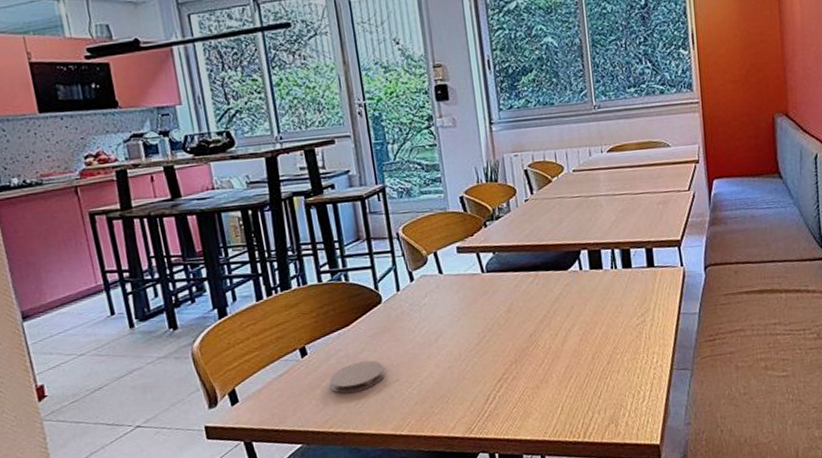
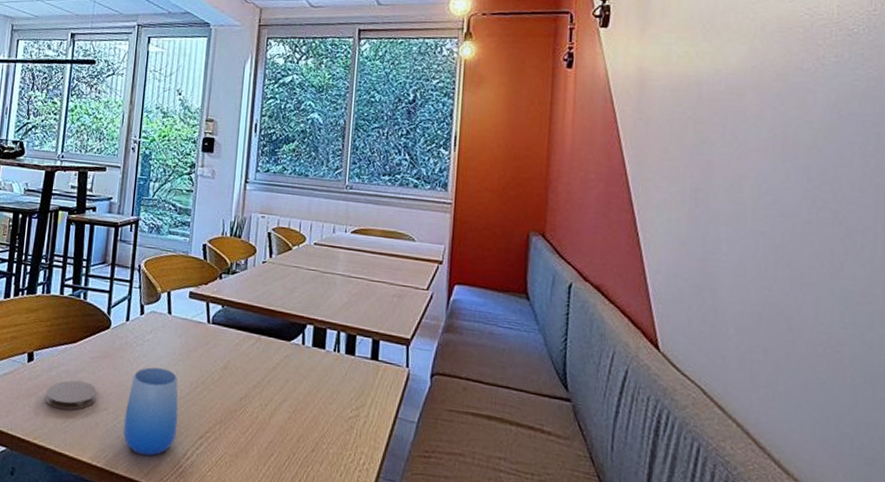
cup: none [417,327,475,413] -> present [122,367,179,456]

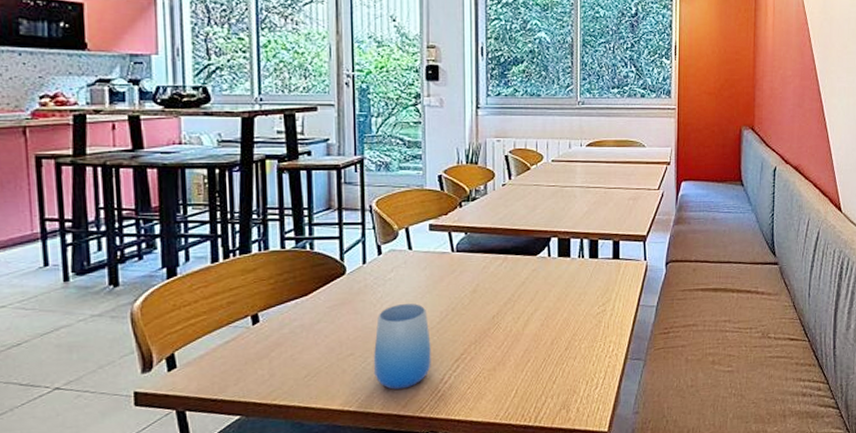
coaster: present [45,380,97,411] -> none [280,332,340,366]

